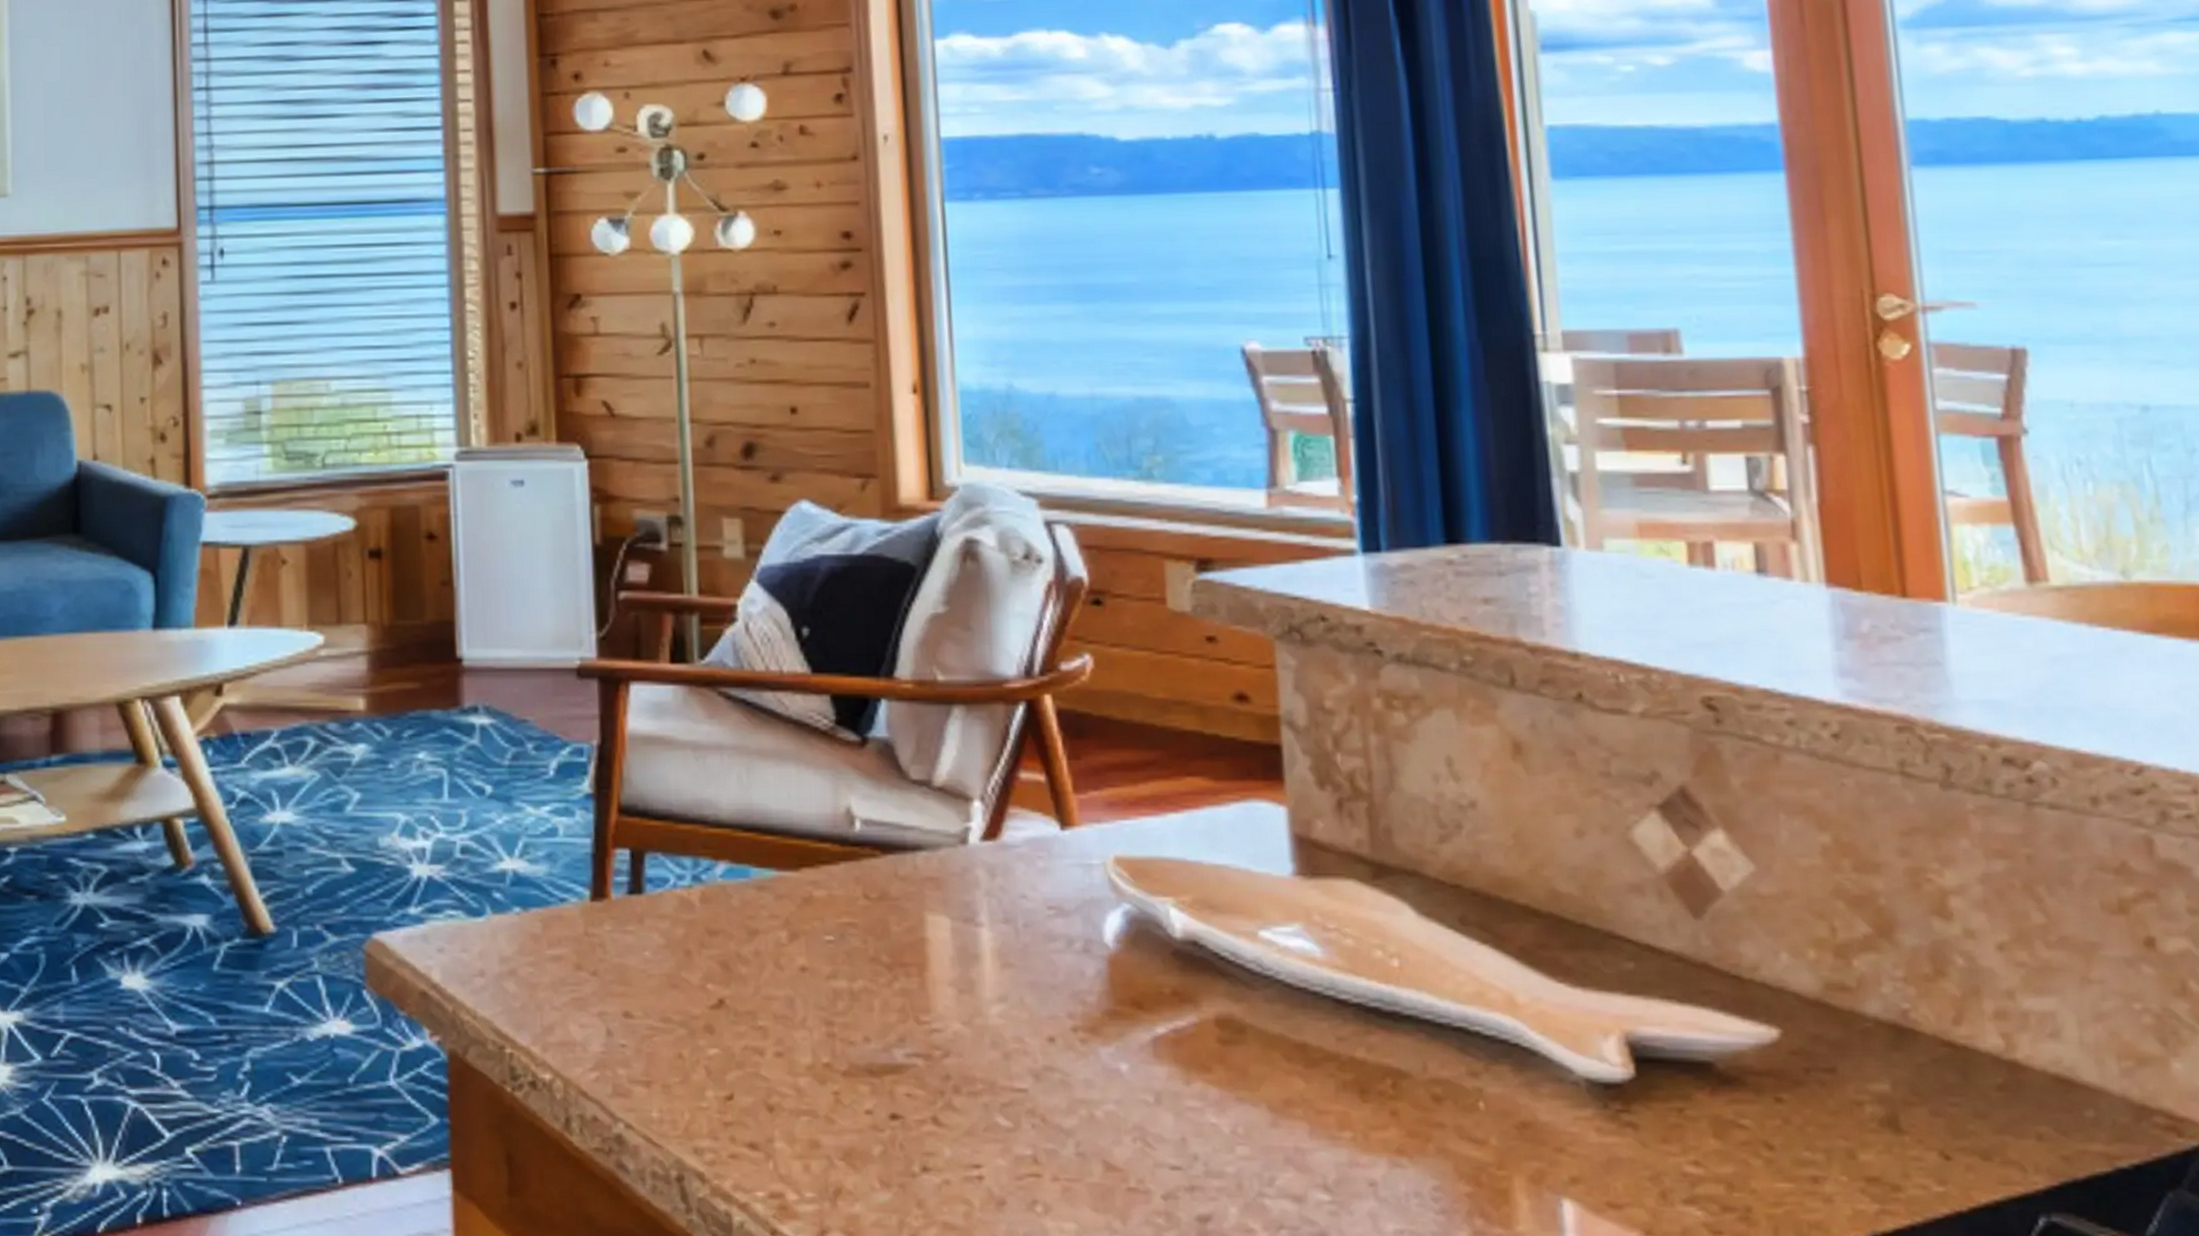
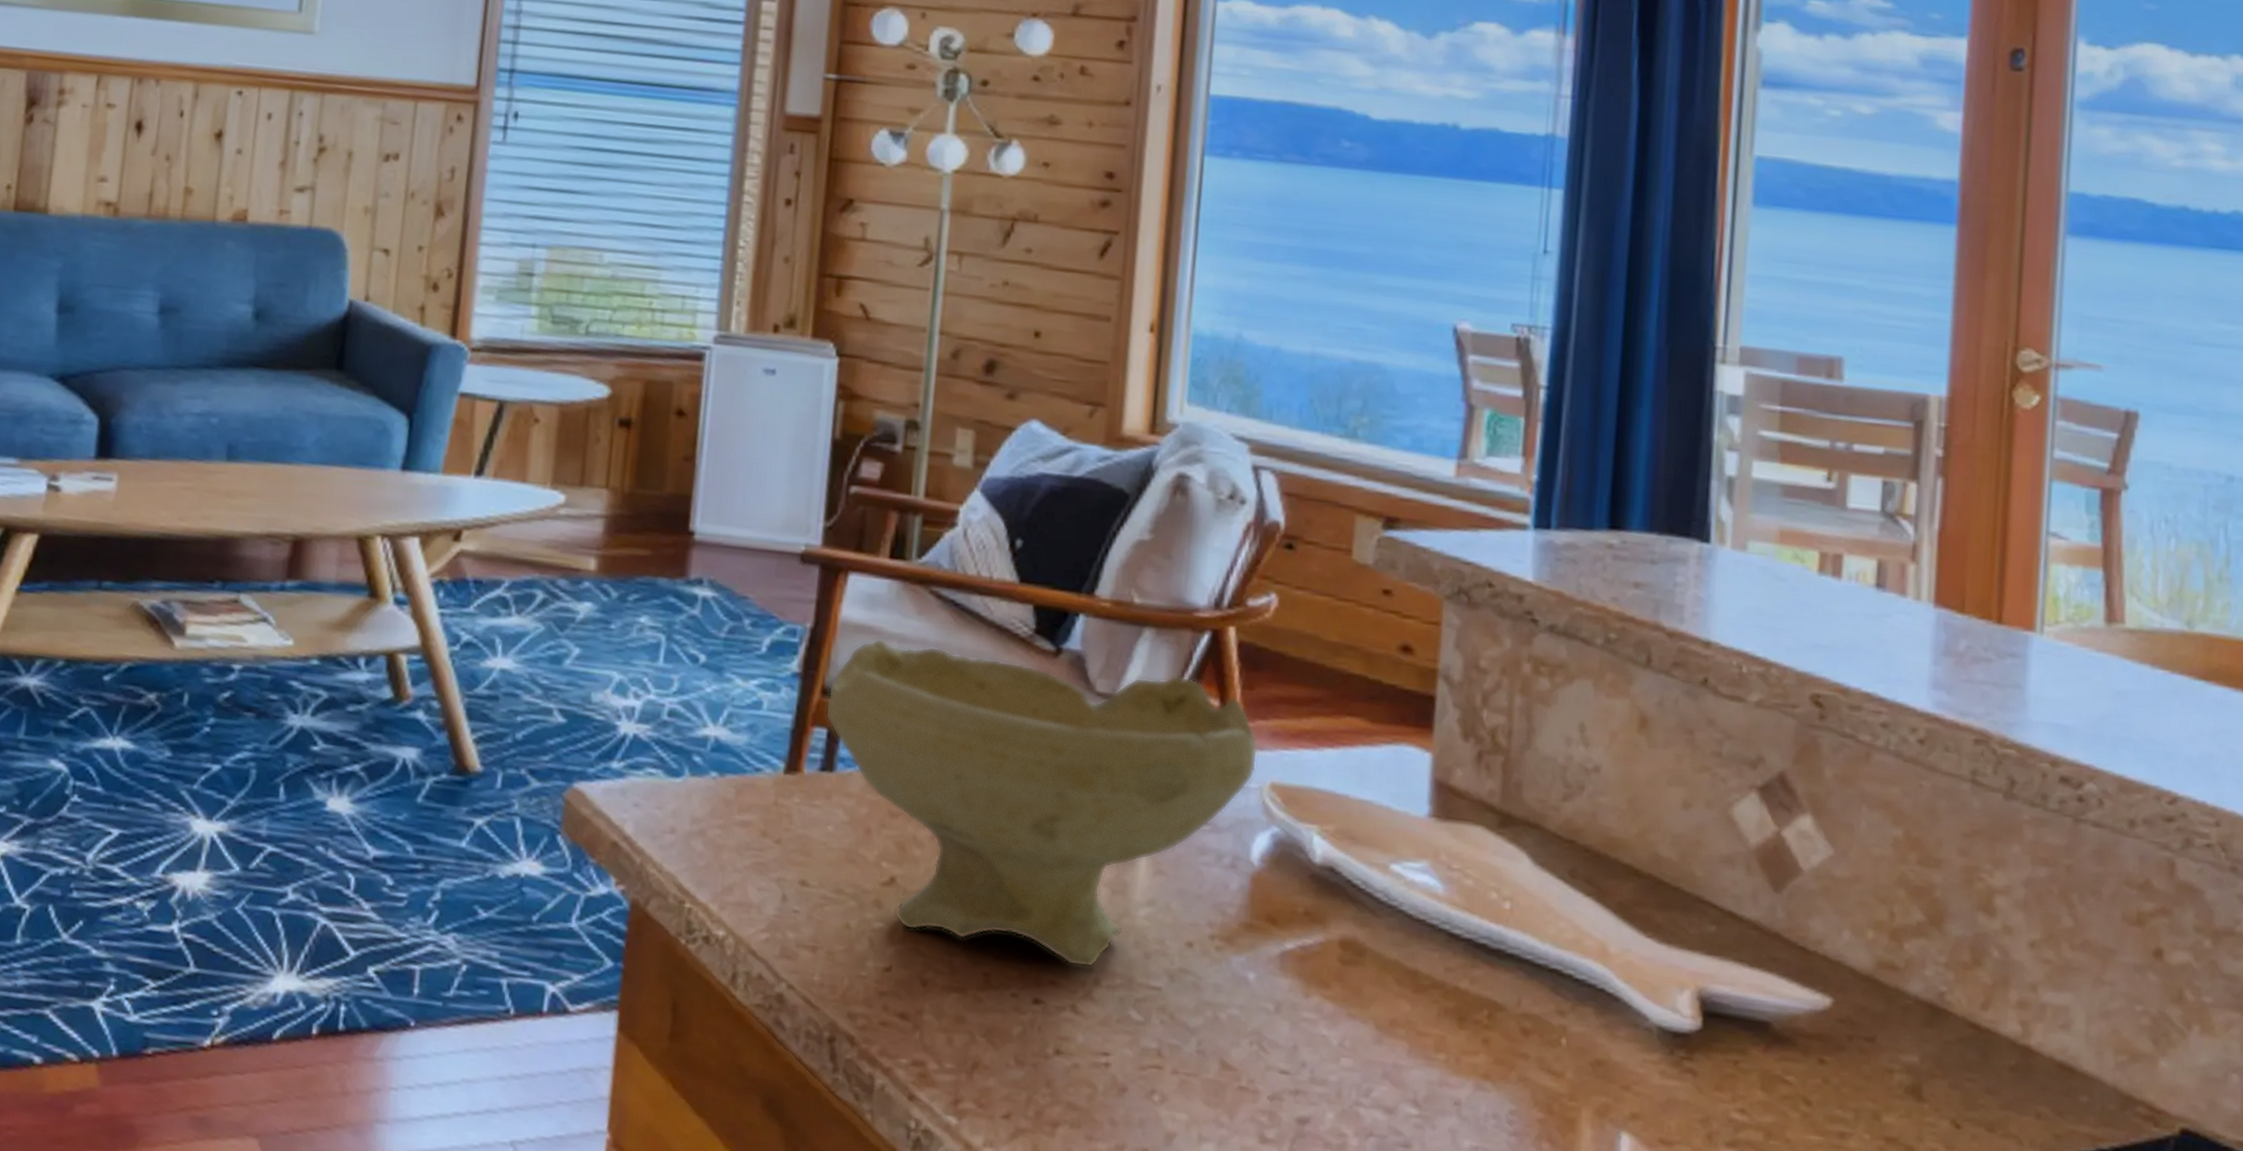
bowl: none [624,748,1097,1075] -> present [825,638,1258,968]

